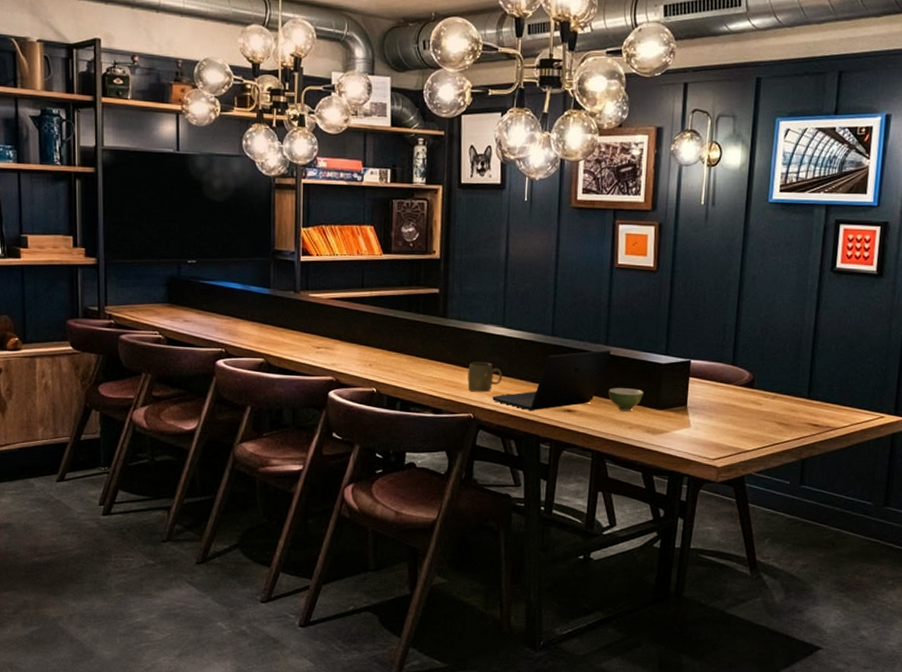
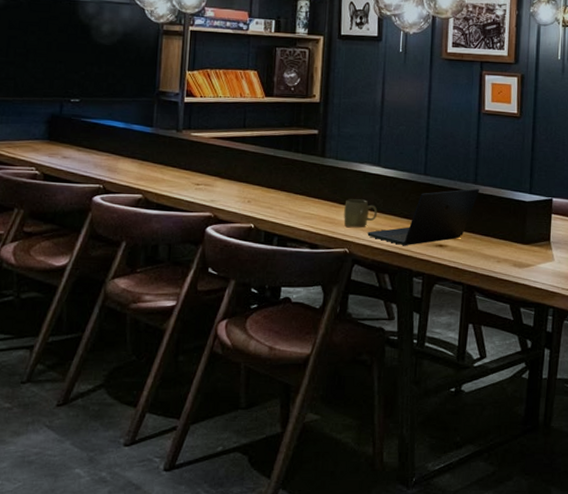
bowl: present [607,388,645,412] -> none [476,224,511,247]

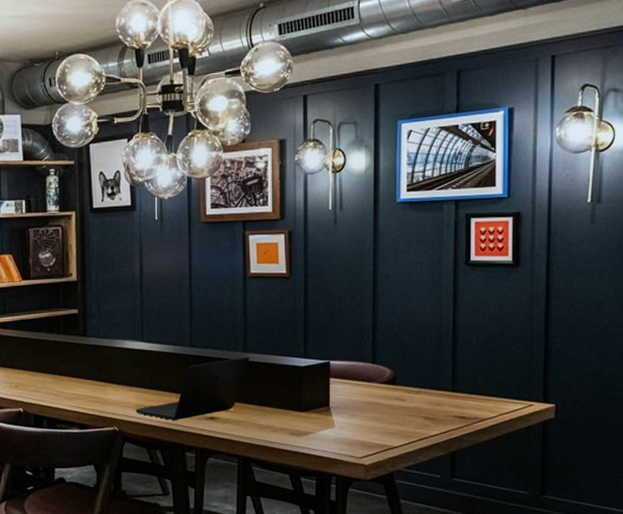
mug: present [343,199,378,228] -> none [110,376,145,406]

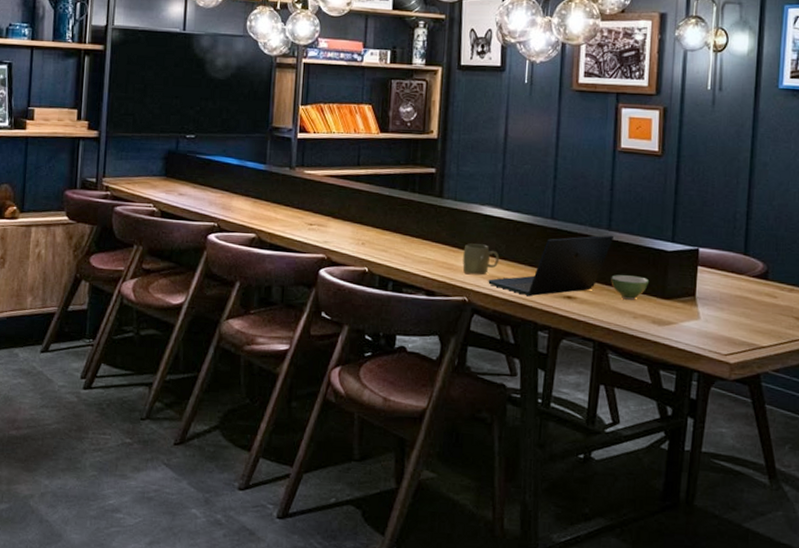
mug: none [110,376,145,406] -> present [462,243,500,276]
bowl: none [249,393,286,417] -> present [610,275,650,301]

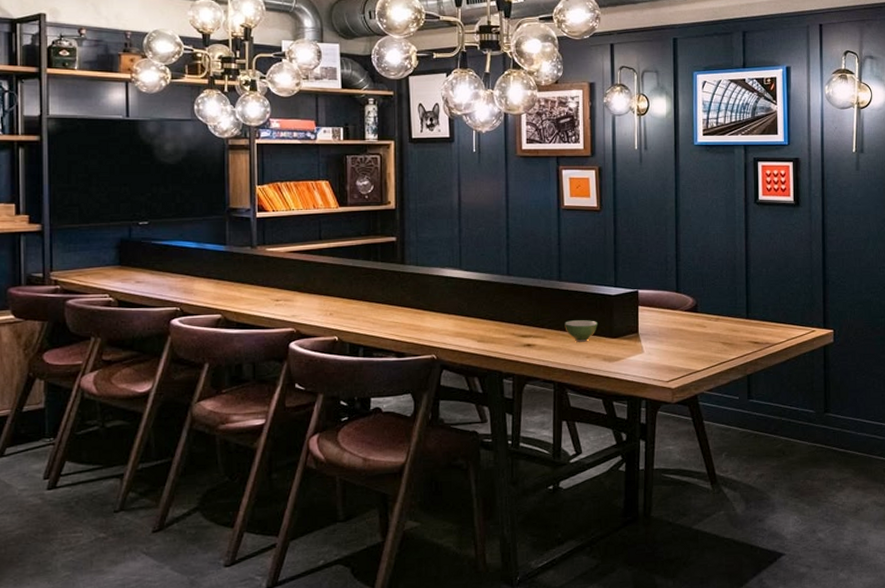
mug: present [462,243,500,276] -> none [428,304,463,334]
laptop: present [488,235,613,297] -> none [454,285,564,348]

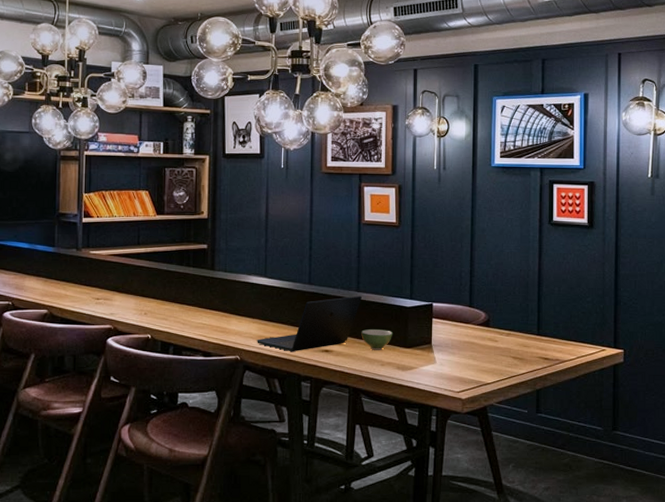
laptop: none [454,285,564,348] -> present [257,296,362,352]

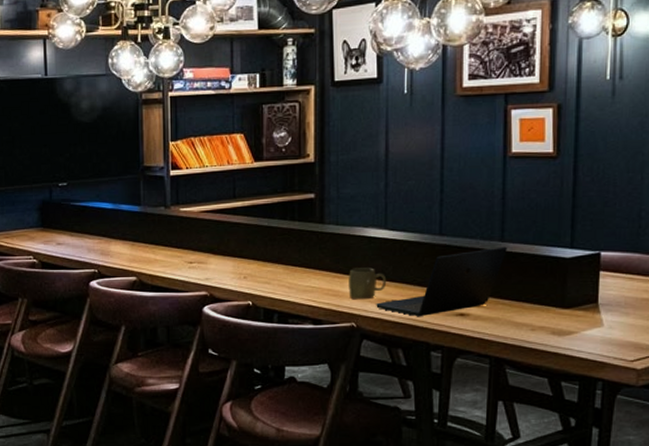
mug: none [234,309,266,336] -> present [349,268,387,300]
bowl: present [360,329,393,351] -> none [504,287,548,313]

